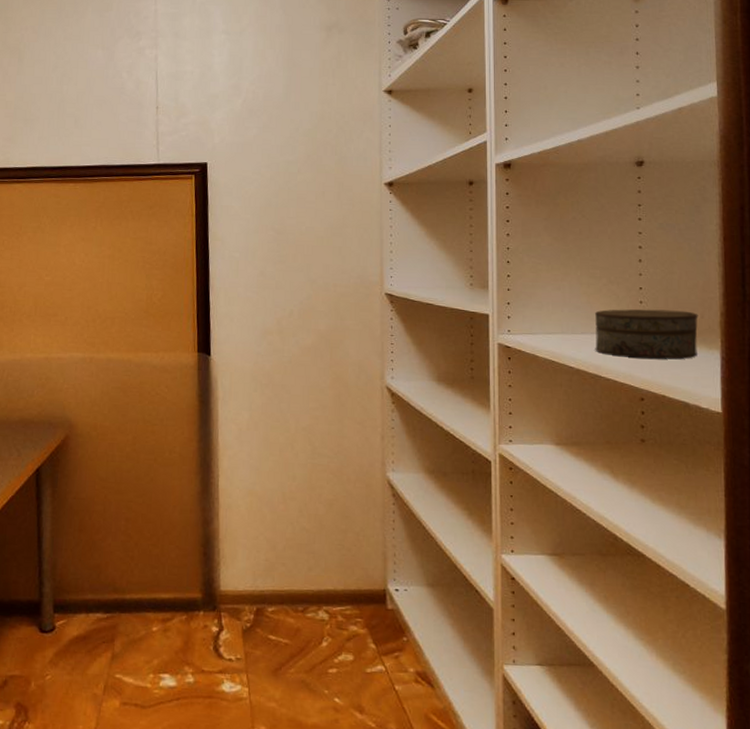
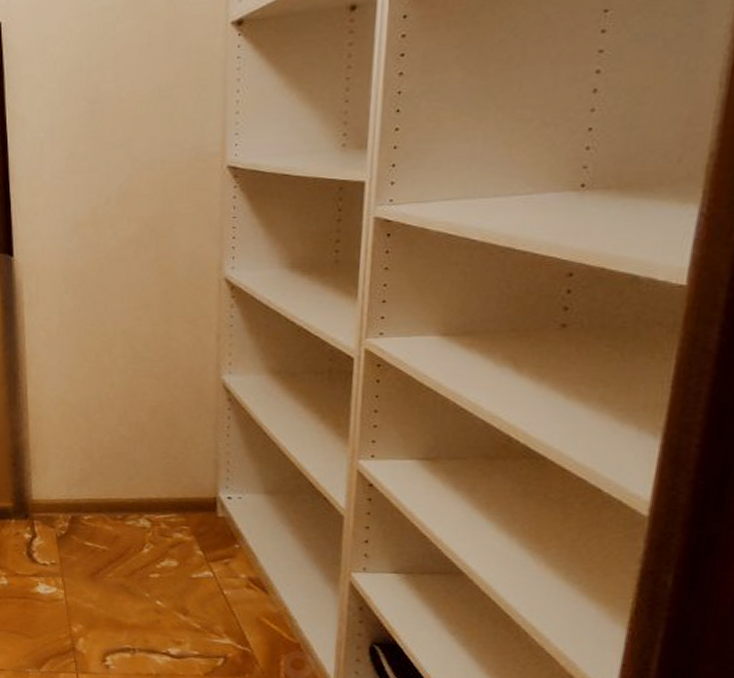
decorative box: present [595,309,699,359] -> none [510,154,674,222]

